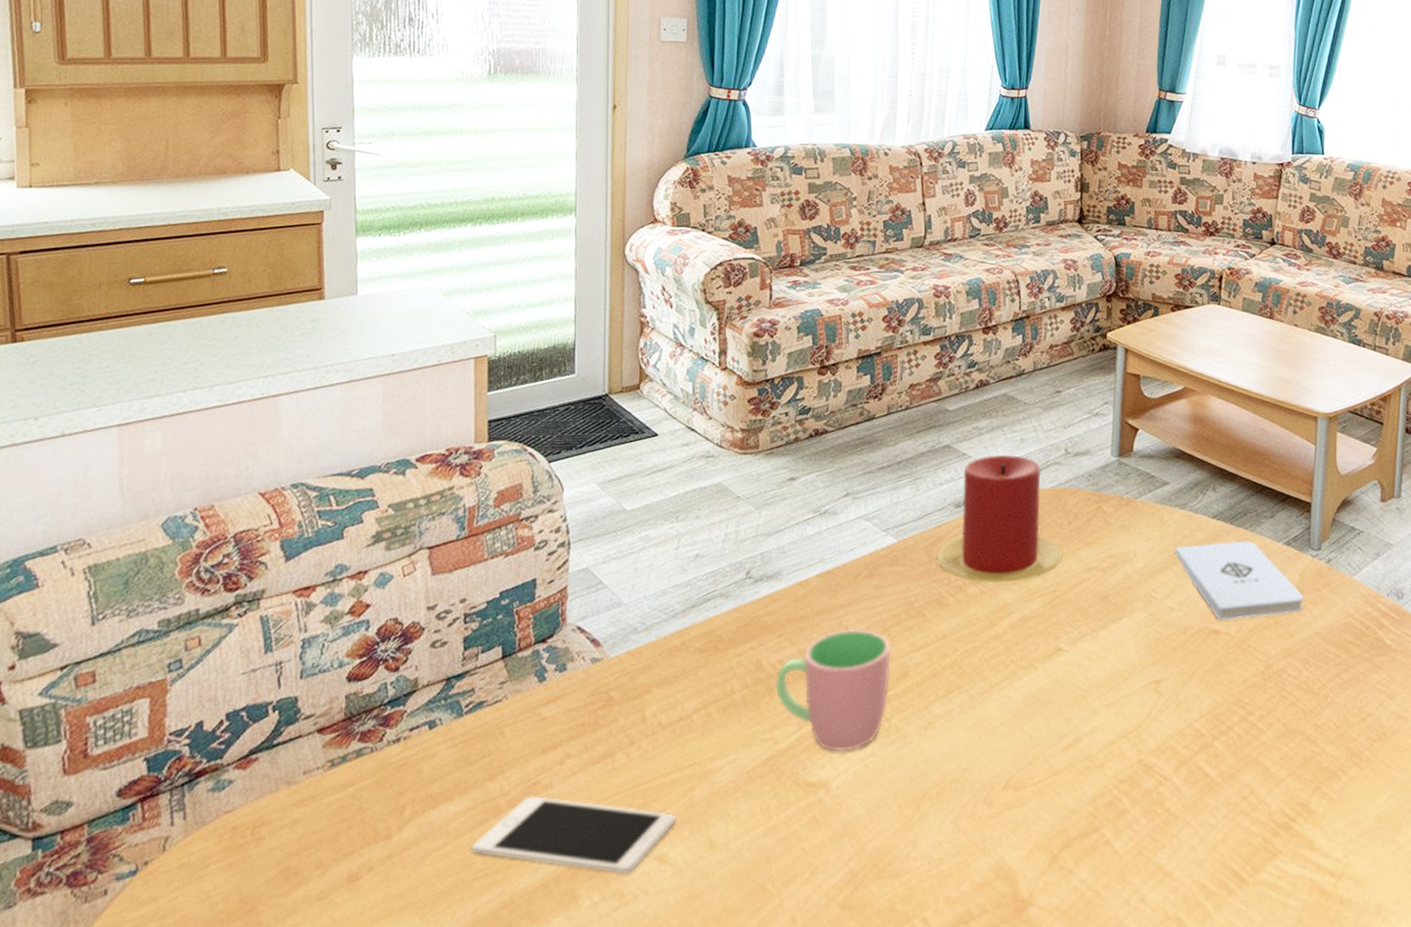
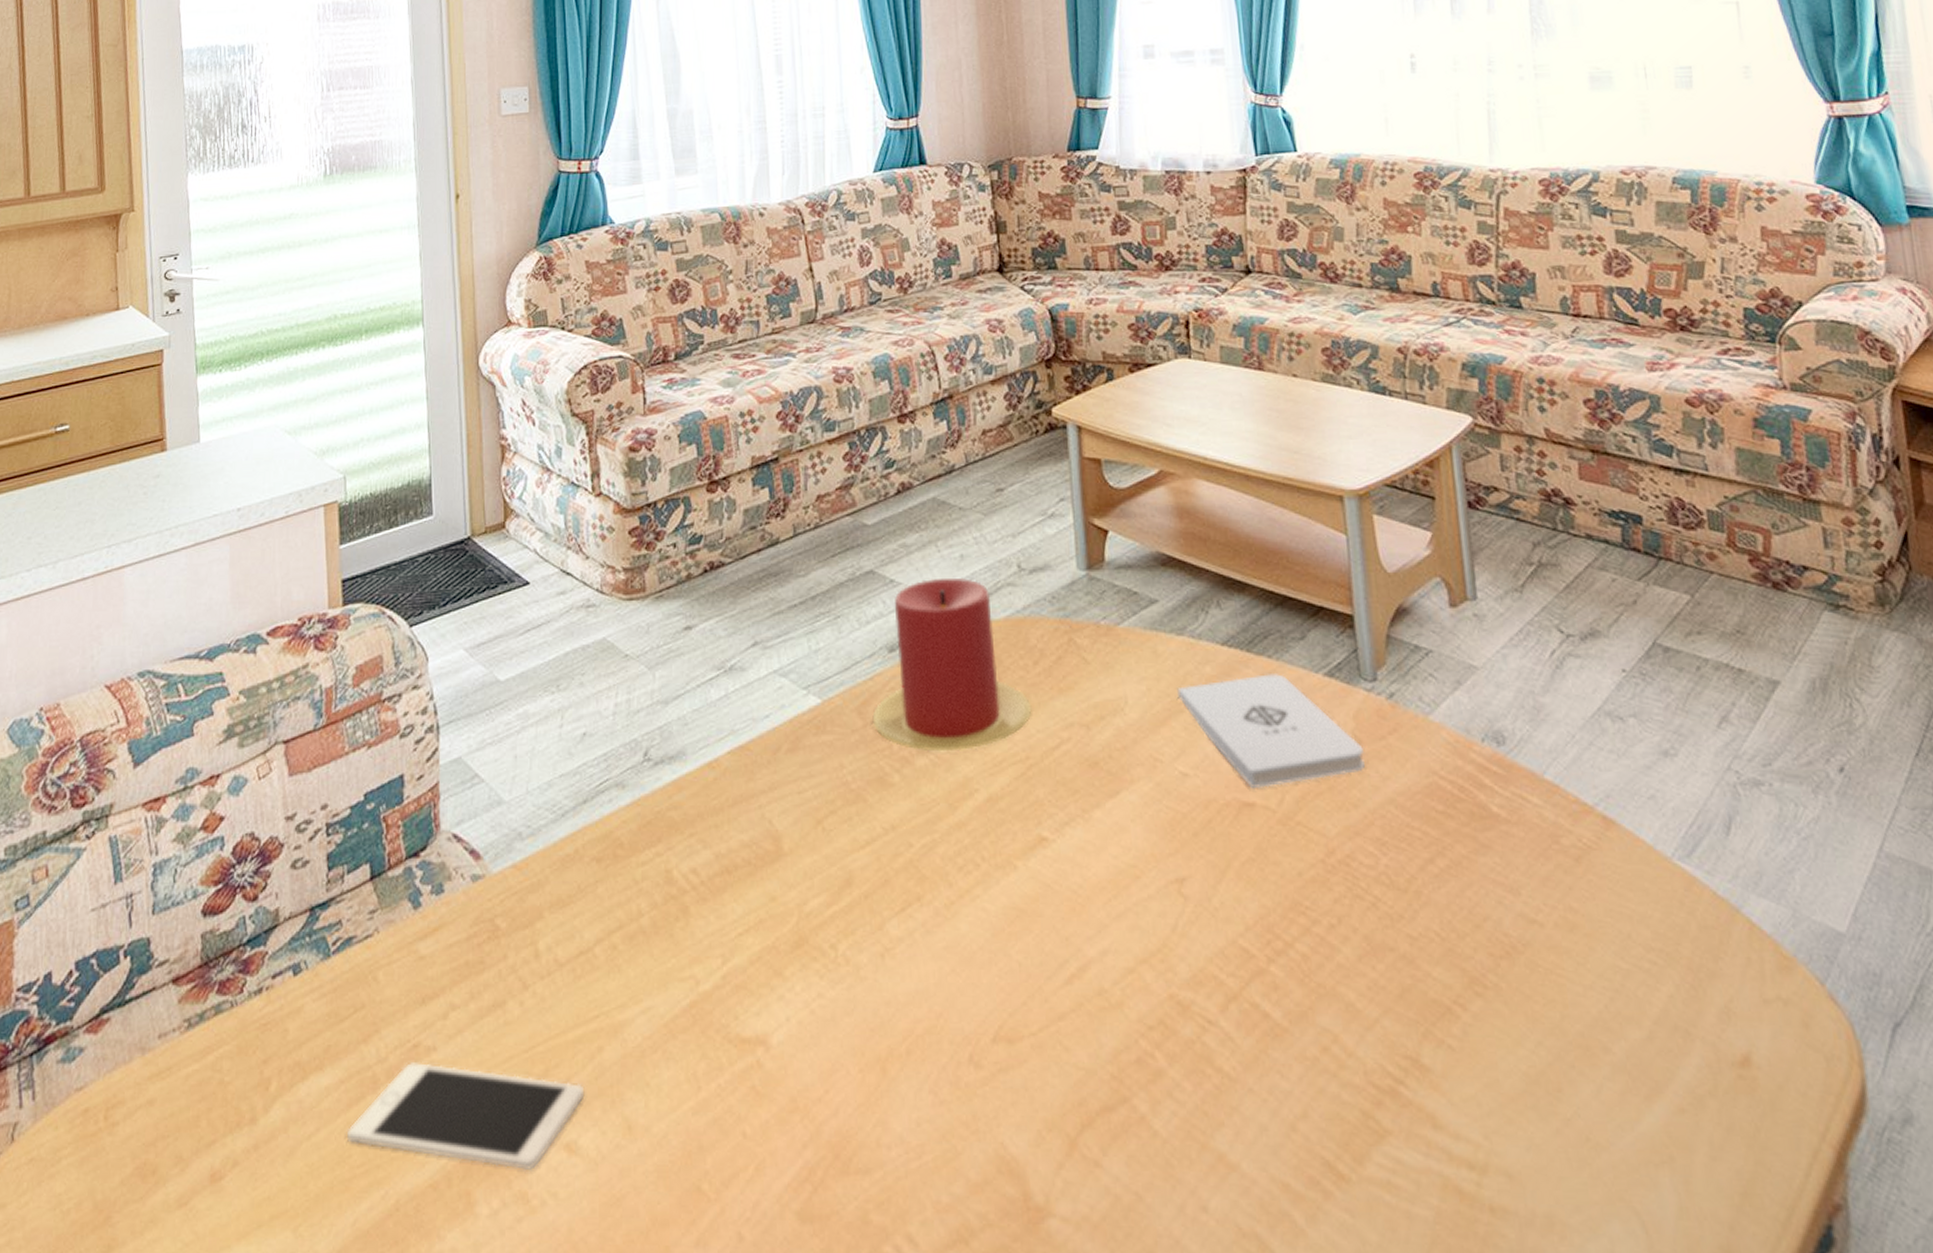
cup: present [774,628,892,752] -> none [689,822,831,994]

